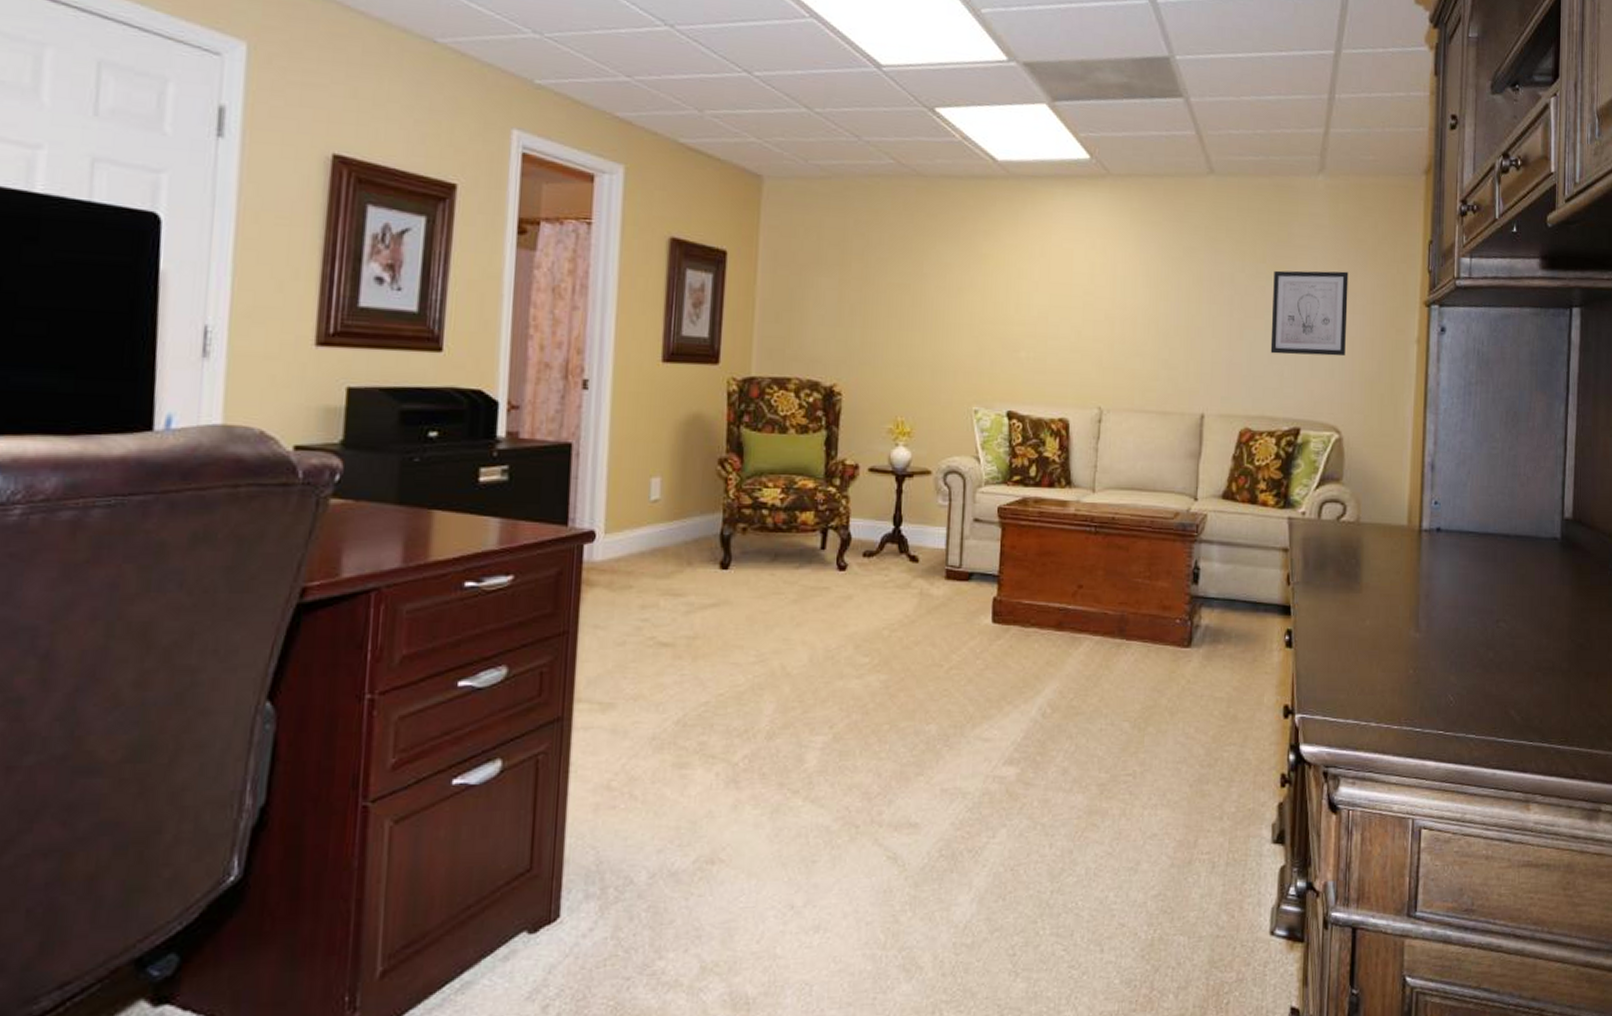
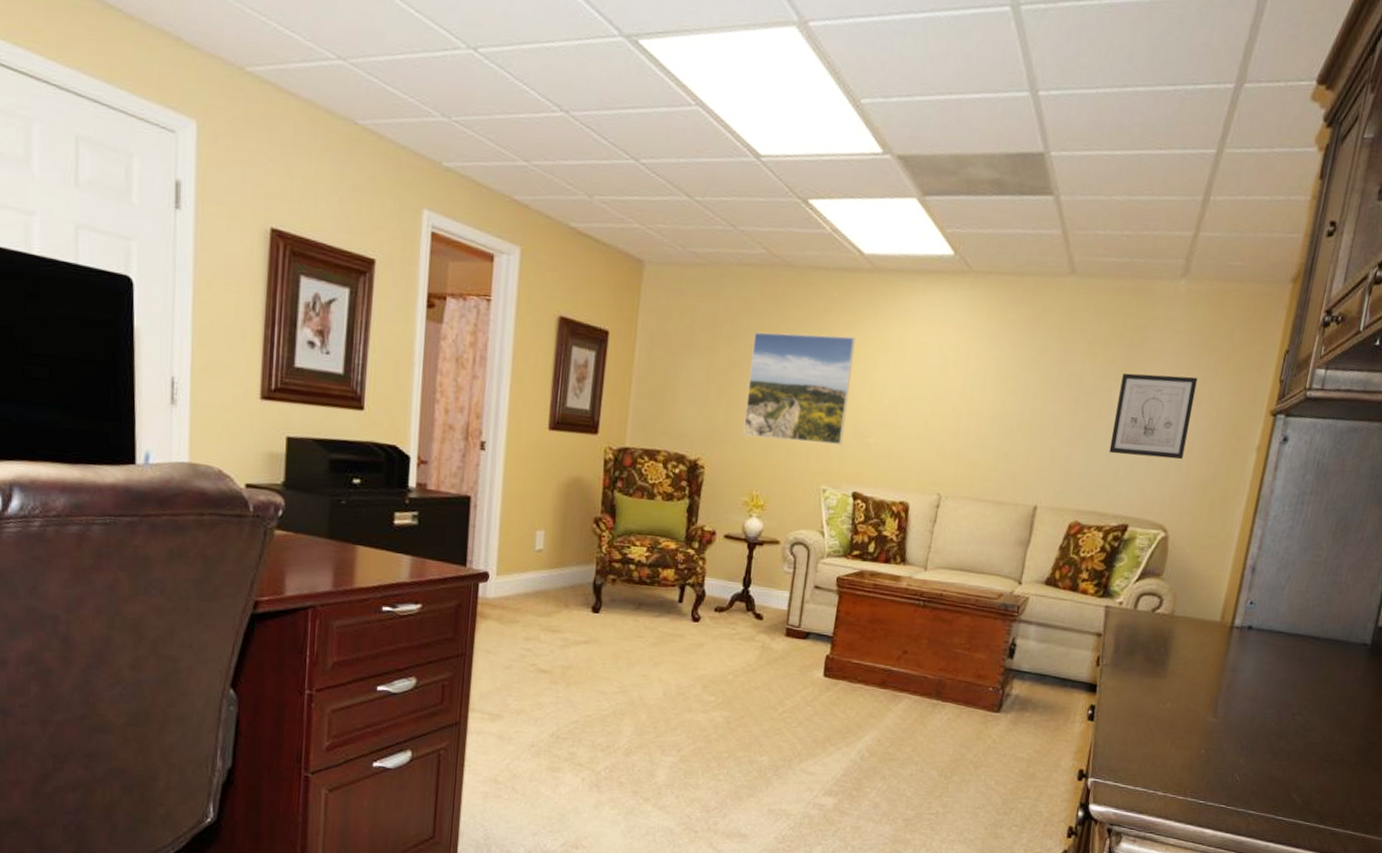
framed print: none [882,245,996,361] -> present [743,332,855,445]

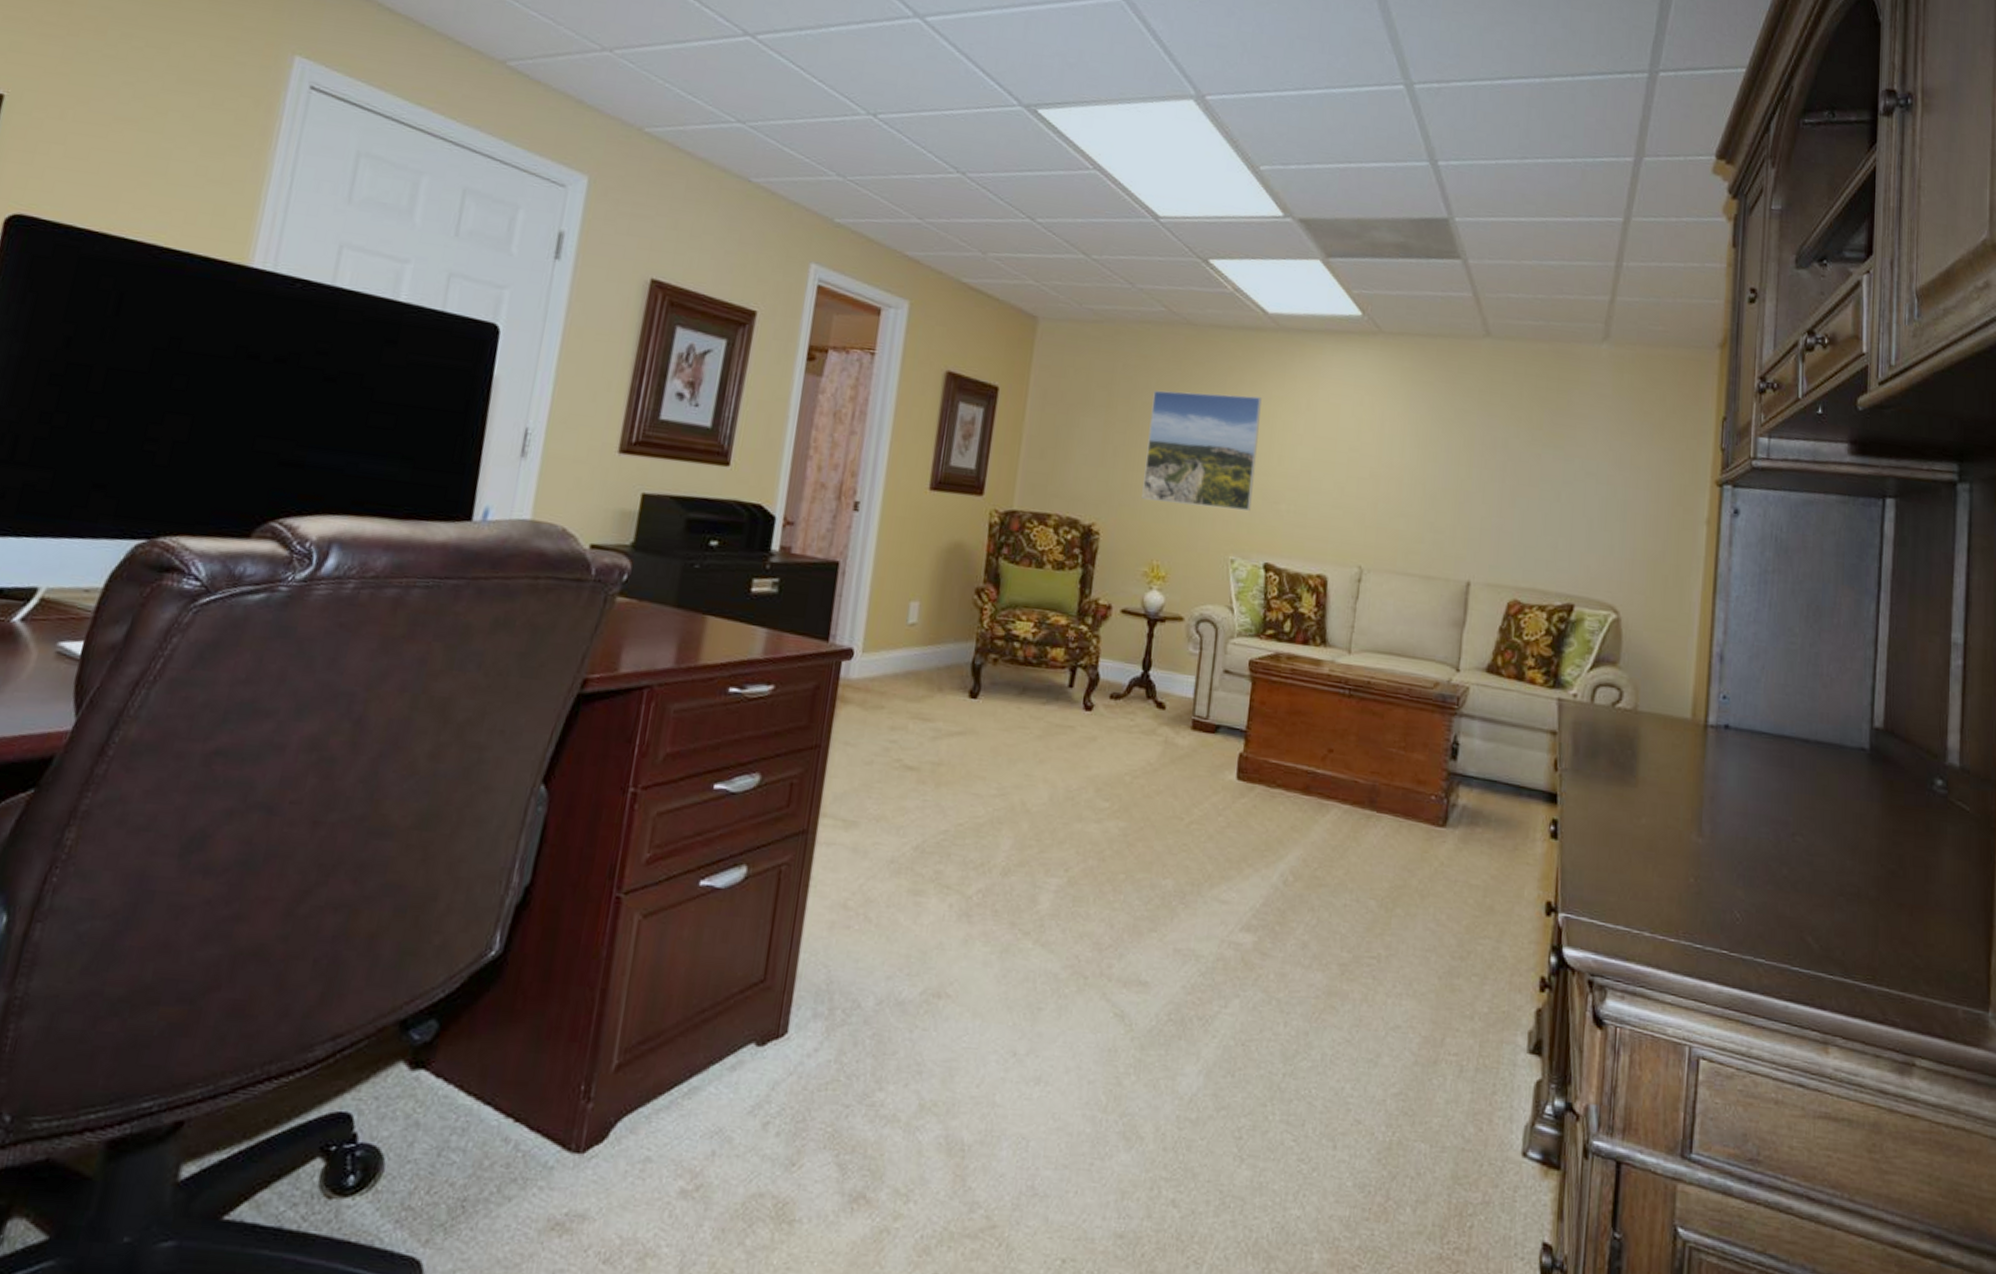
wall art: present [1109,373,1198,460] -> none [1544,438,1632,533]

